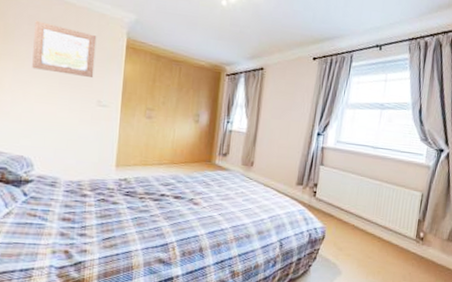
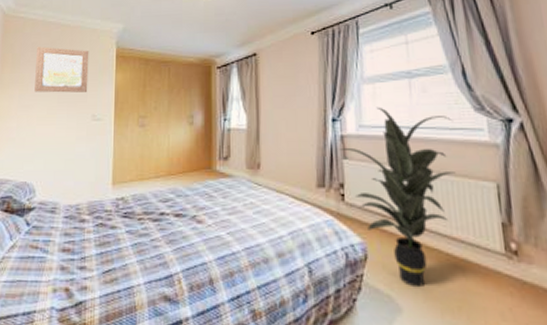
indoor plant: none [319,128,404,259] -> present [340,107,456,288]

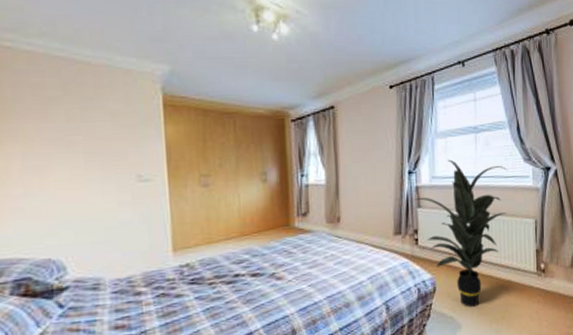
wall art: present [34,47,89,93] -> none [41,89,128,150]

